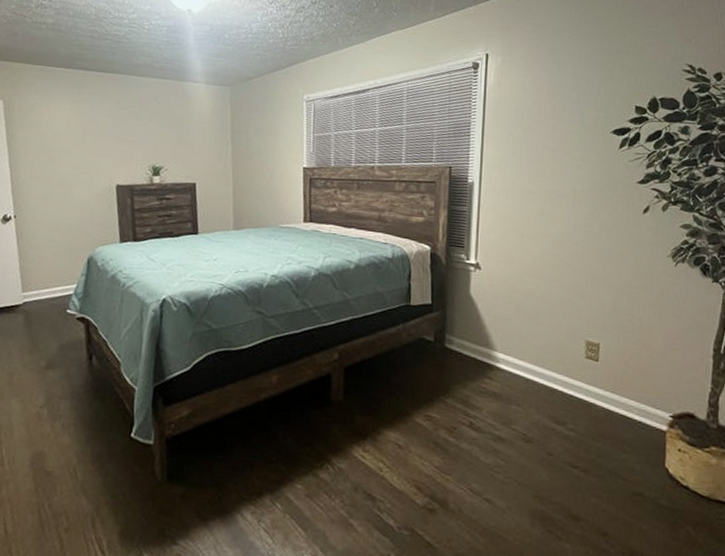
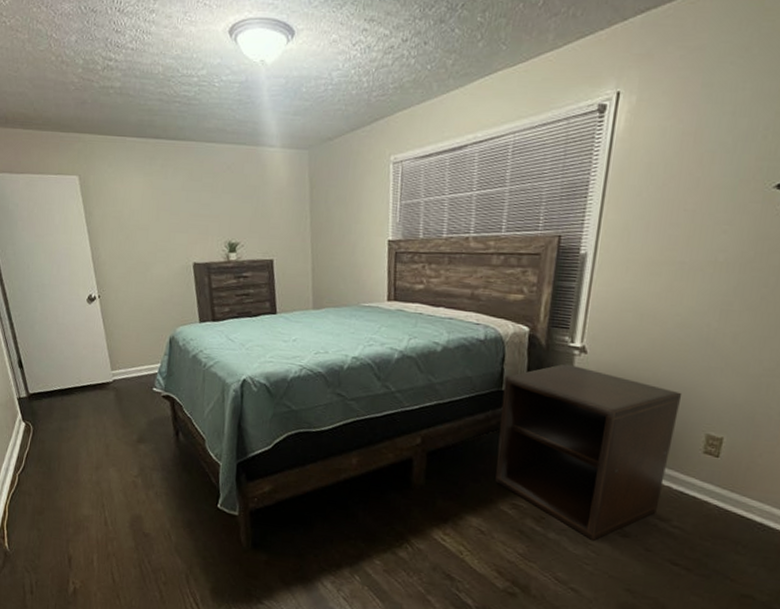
nightstand: none [409,279,563,448] -> present [495,363,683,540]

